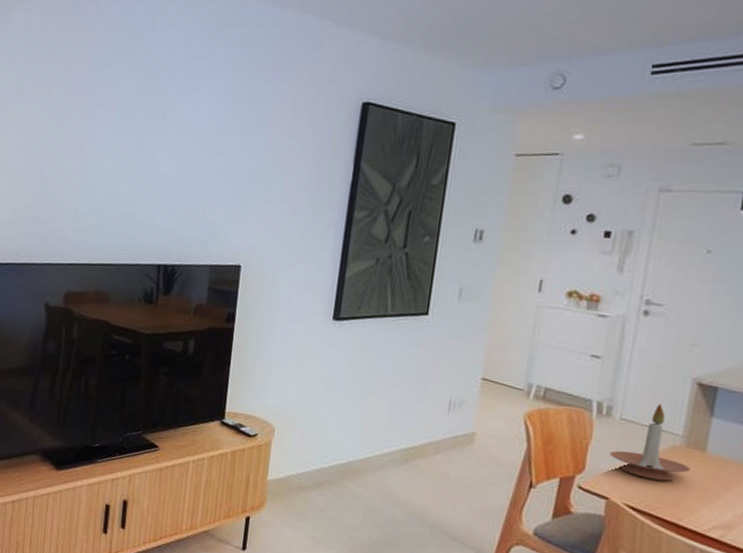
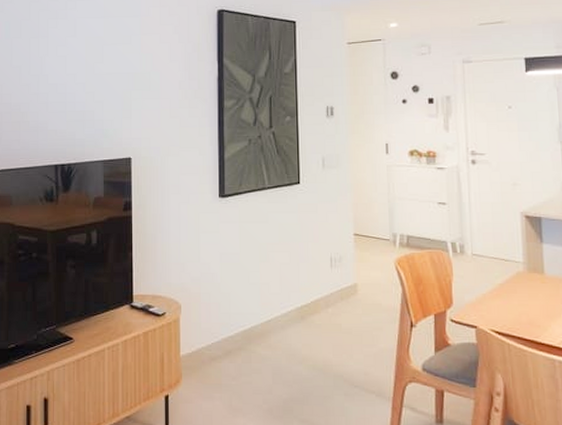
candle holder: present [609,404,691,481] -> none [469,237,536,304]

